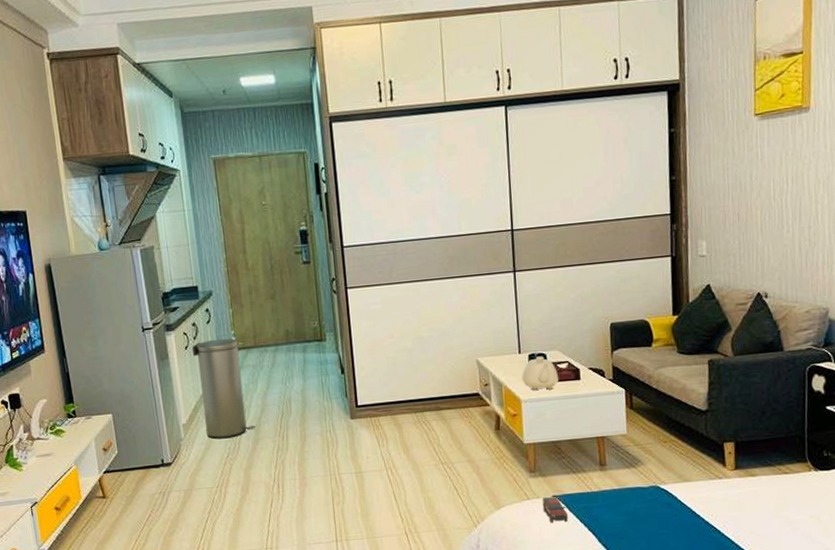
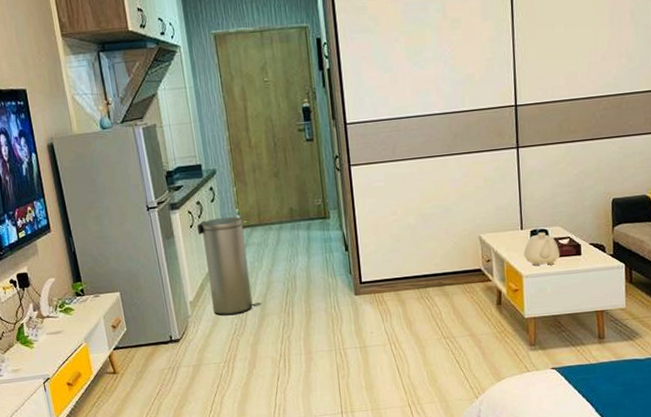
toy truck: present [542,496,568,524] -> none [541,368,567,395]

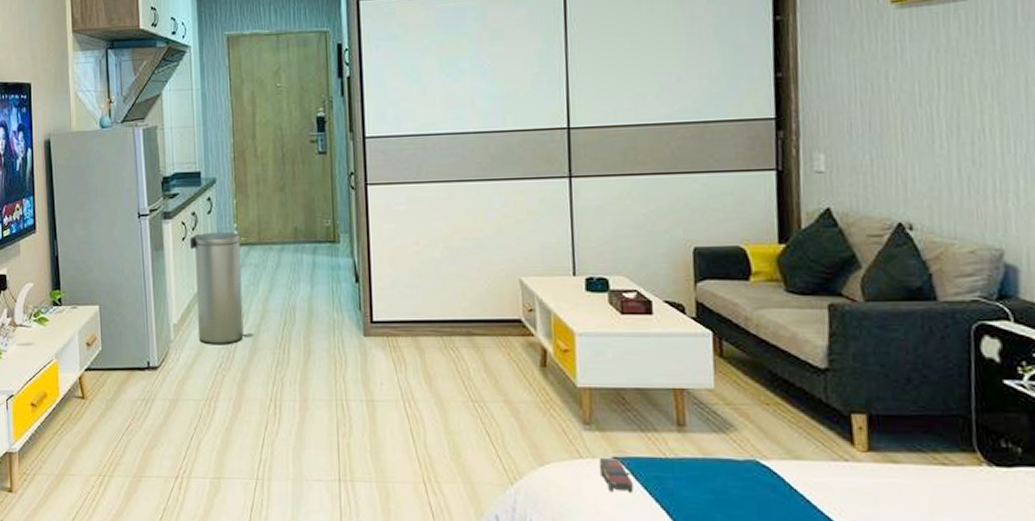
teapot: present [523,232,561,267] -> none [576,281,625,323]
toy truck: none [541,368,567,395] -> present [598,457,633,493]

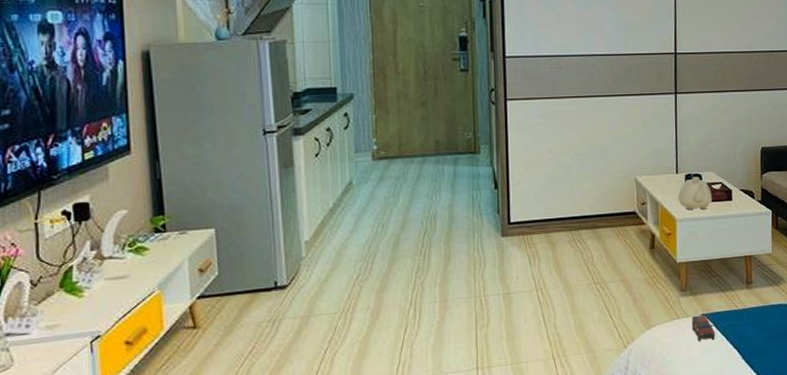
pedal bin: present [190,231,254,345] -> none [324,146,394,259]
teapot: none [576,281,625,323] -> present [678,177,713,211]

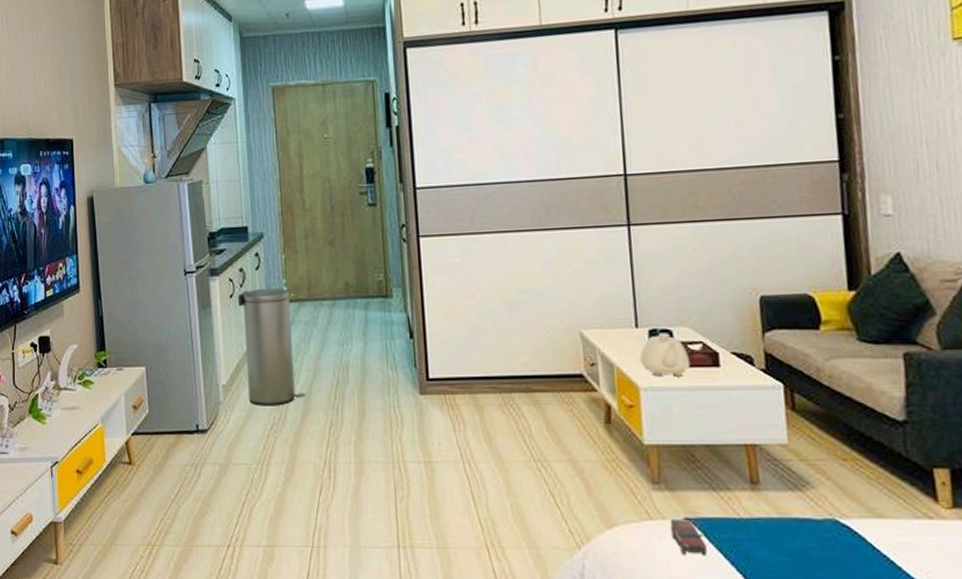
pedal bin: none [324,146,394,259] -> present [238,288,306,406]

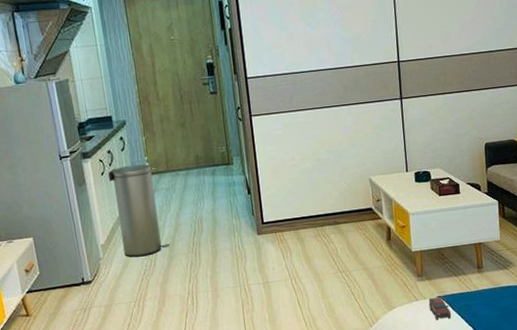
teapot: present [639,333,691,377] -> none [409,173,442,205]

